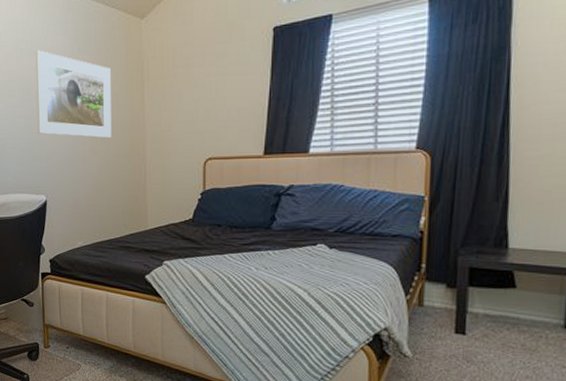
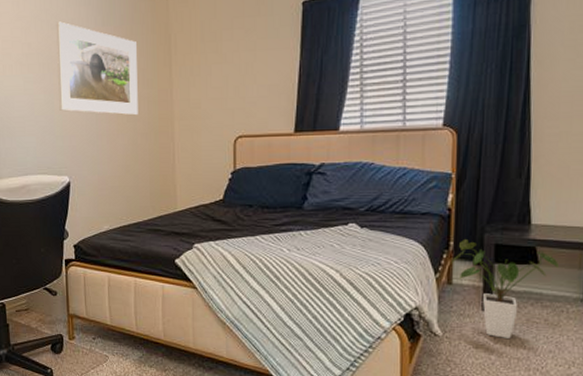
house plant: none [421,262,538,364] -> present [450,240,559,340]

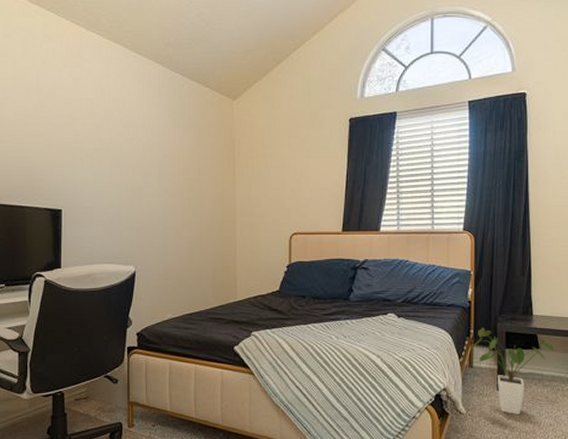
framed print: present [56,21,138,116] -> none [128,120,203,211]

